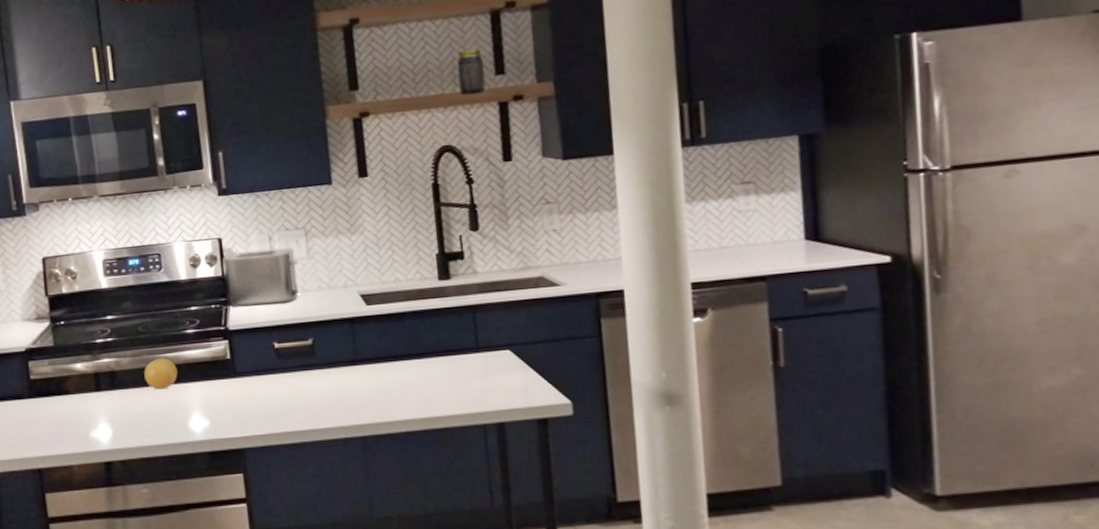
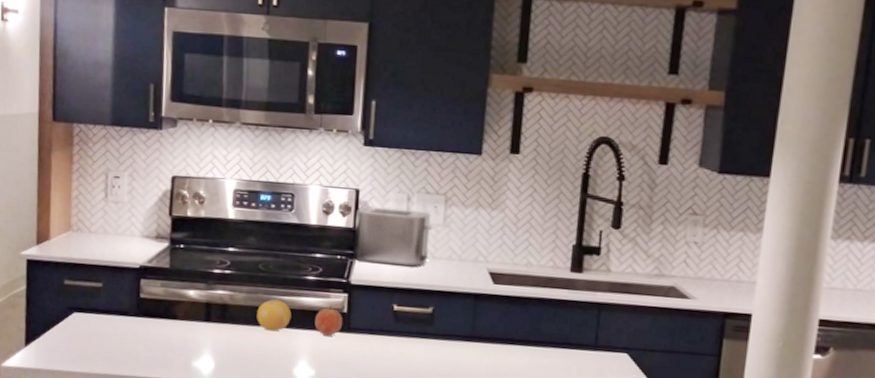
fruit: none [200,354,229,385] -> present [315,305,343,337]
jar: present [457,49,486,96] -> none [629,43,659,91]

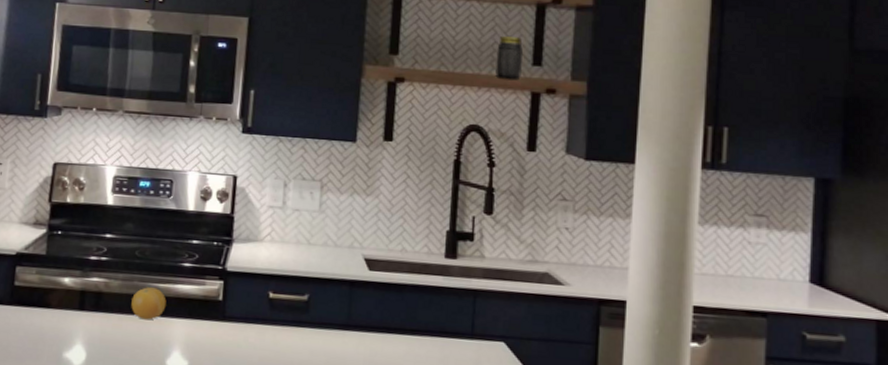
fruit: present [315,305,343,337] -> none [189,293,218,326]
toaster: present [353,206,433,268] -> none [230,193,309,255]
jar: none [629,43,659,91] -> present [495,36,523,81]

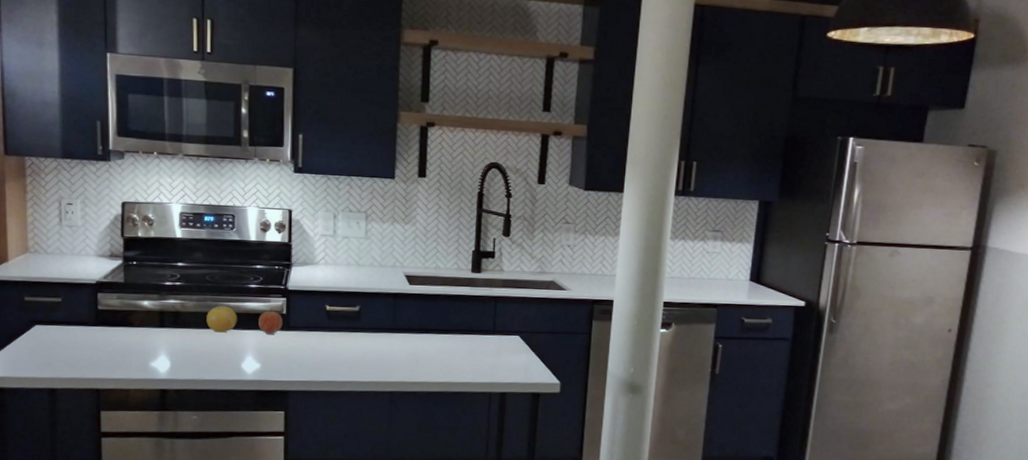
fruit: none [189,293,218,326] -> present [258,308,283,335]
jar: present [495,36,523,81] -> none [512,86,535,125]

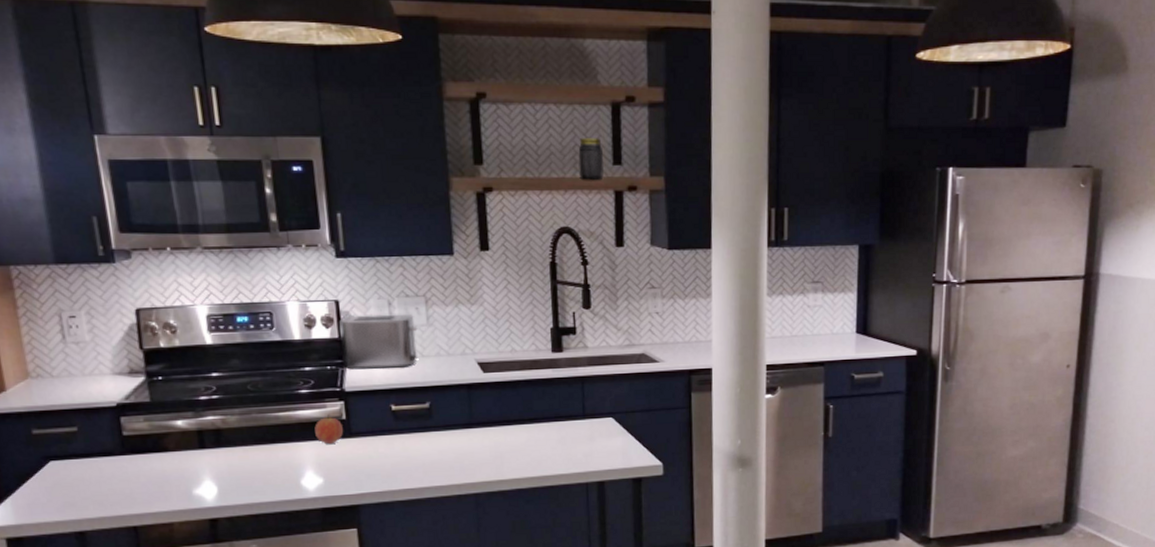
fruit: present [206,306,237,333] -> none [253,417,290,448]
toaster: none [289,224,357,274] -> present [339,314,418,370]
jar: none [512,86,535,125] -> present [578,138,604,181]

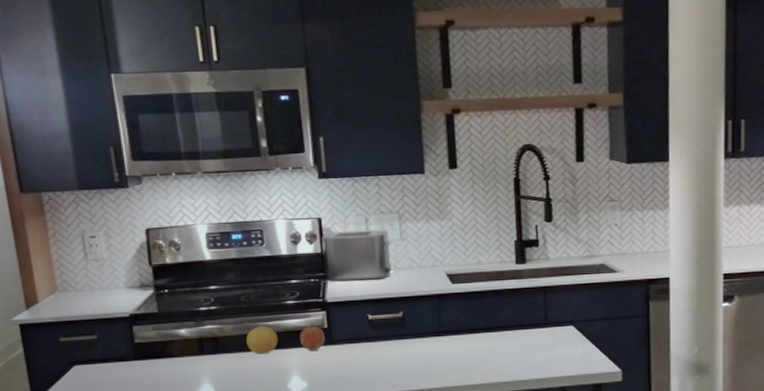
fruit: none [253,417,290,448] -> present [246,326,278,354]
jar: present [578,138,604,181] -> none [540,58,565,100]

